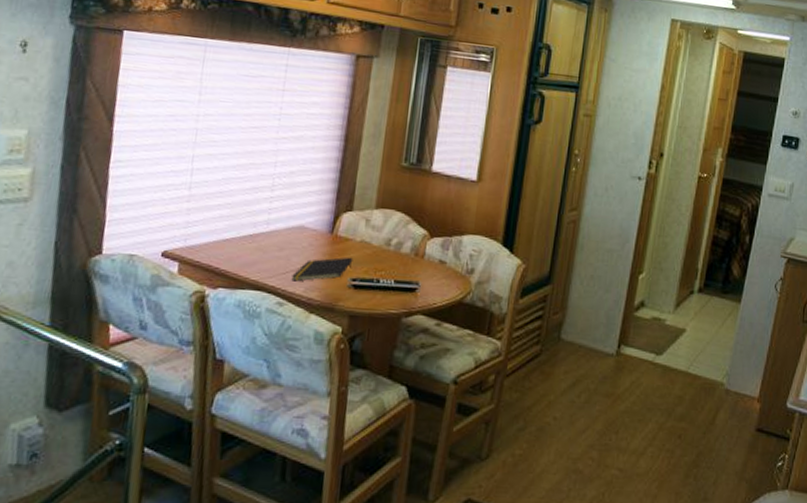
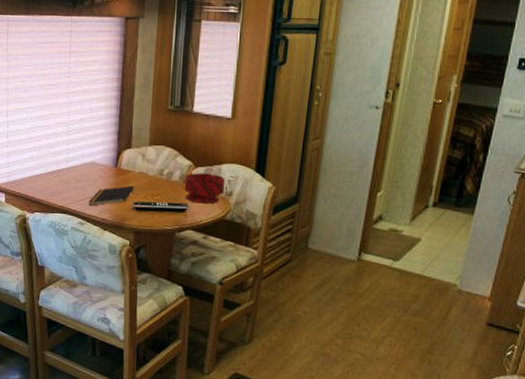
bowl: none [415,244,466,283] -> present [184,173,225,204]

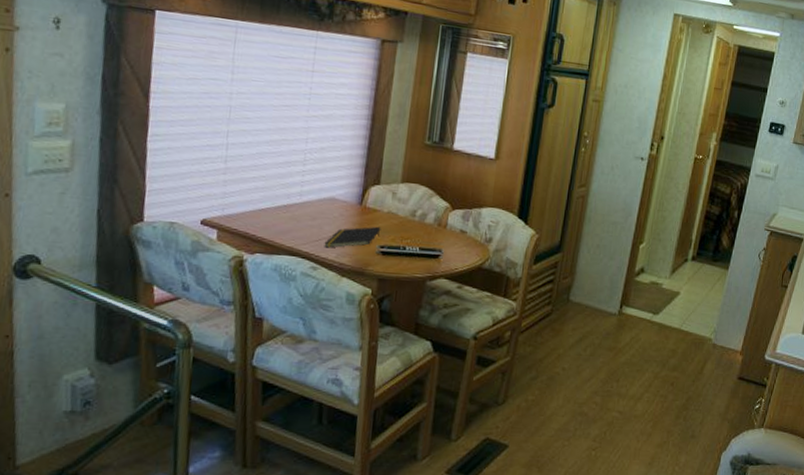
bowl: present [184,173,225,204] -> none [438,215,485,250]

